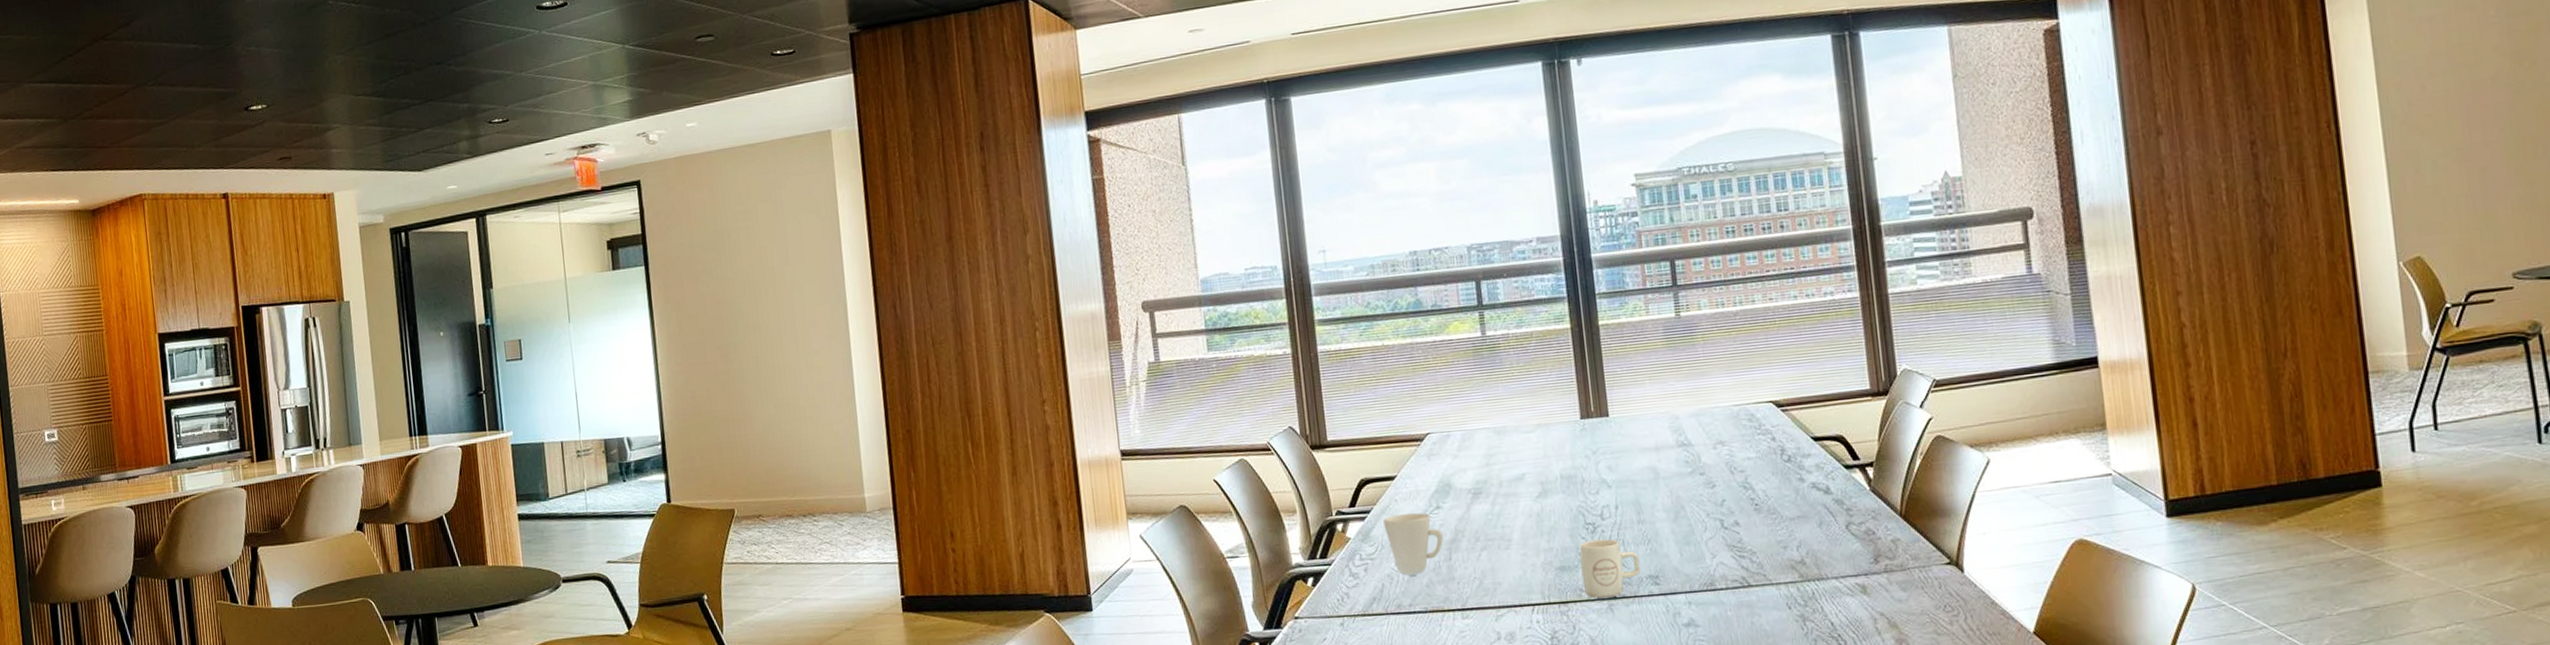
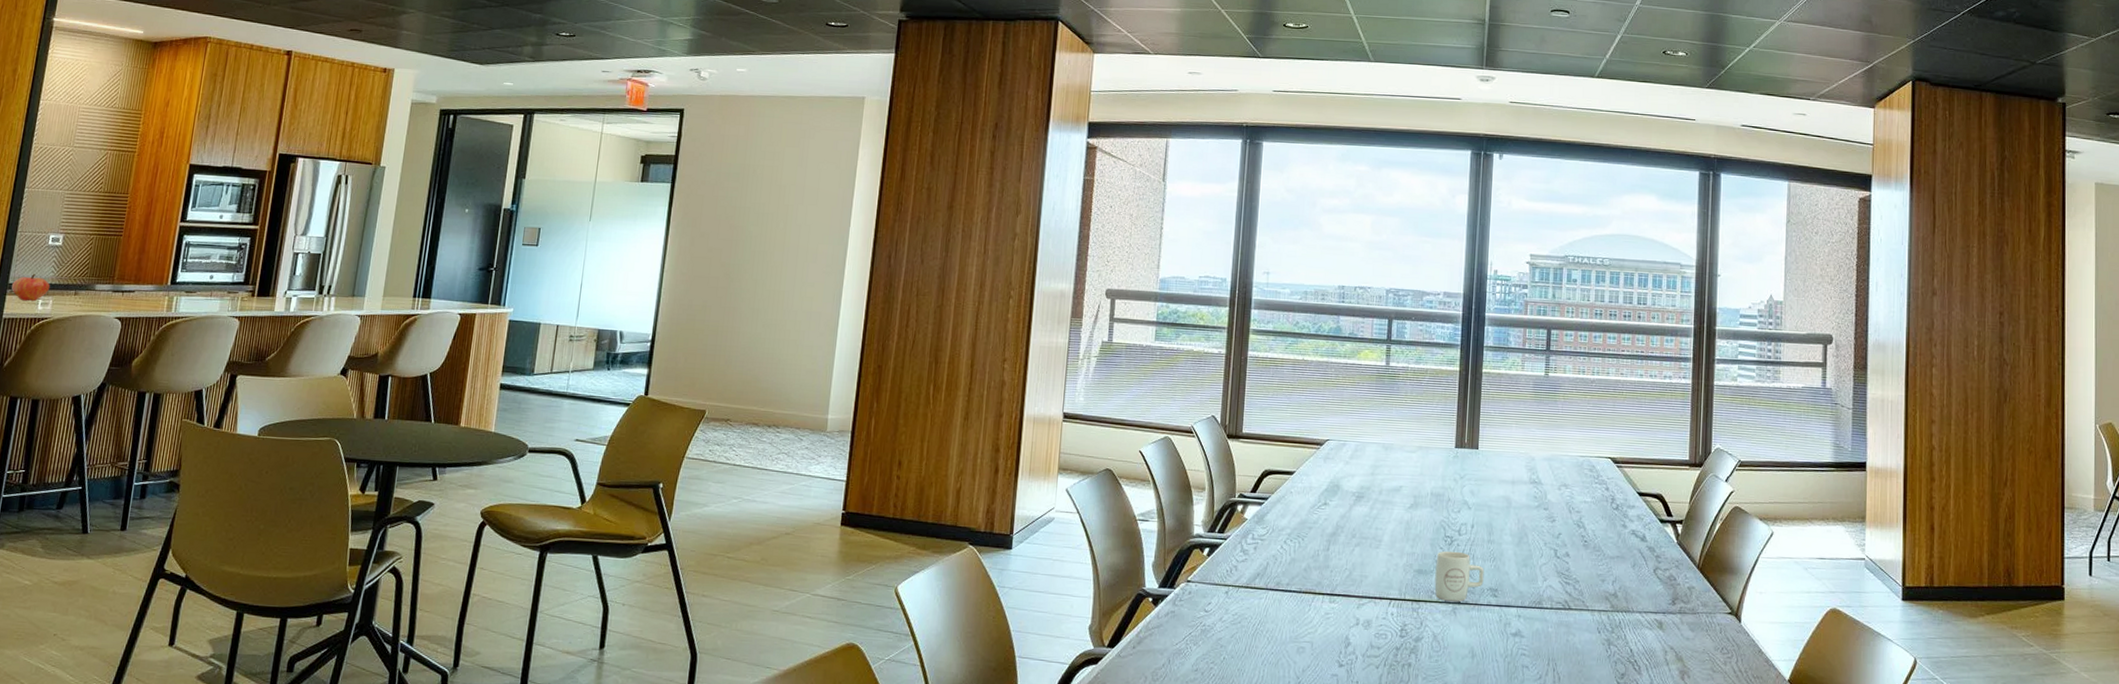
fruit: none [21,473,59,505] -> present [11,273,51,302]
mug: present [1383,513,1443,576] -> none [1277,505,1325,559]

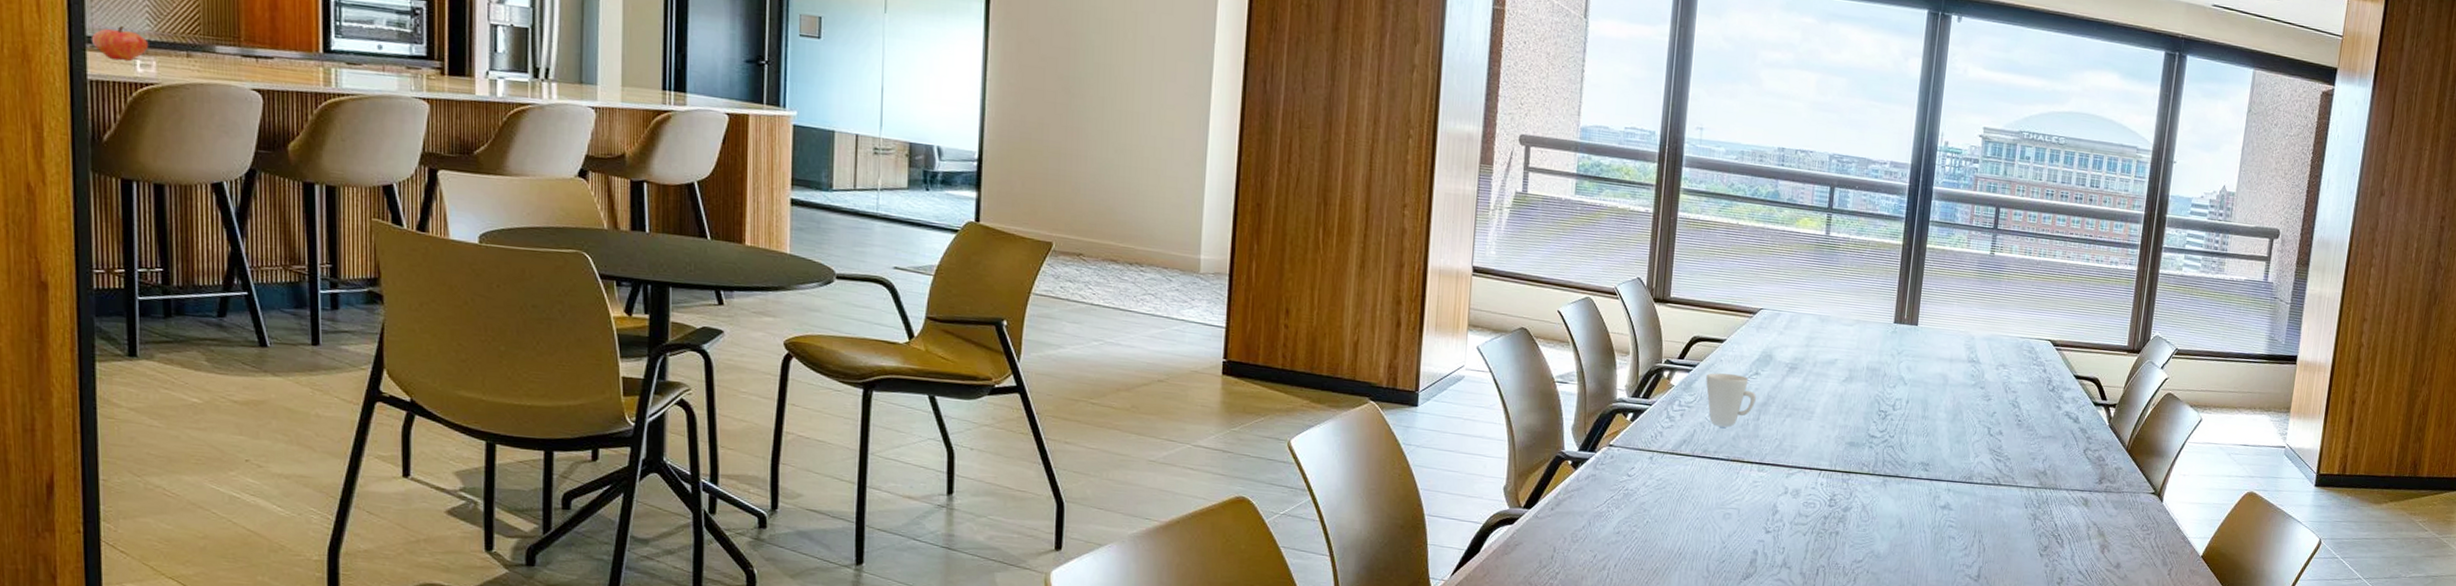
mug: none [1277,505,1325,559] -> present [1706,373,1756,428]
mug: present [1434,550,1484,602] -> none [1866,424,1917,475]

